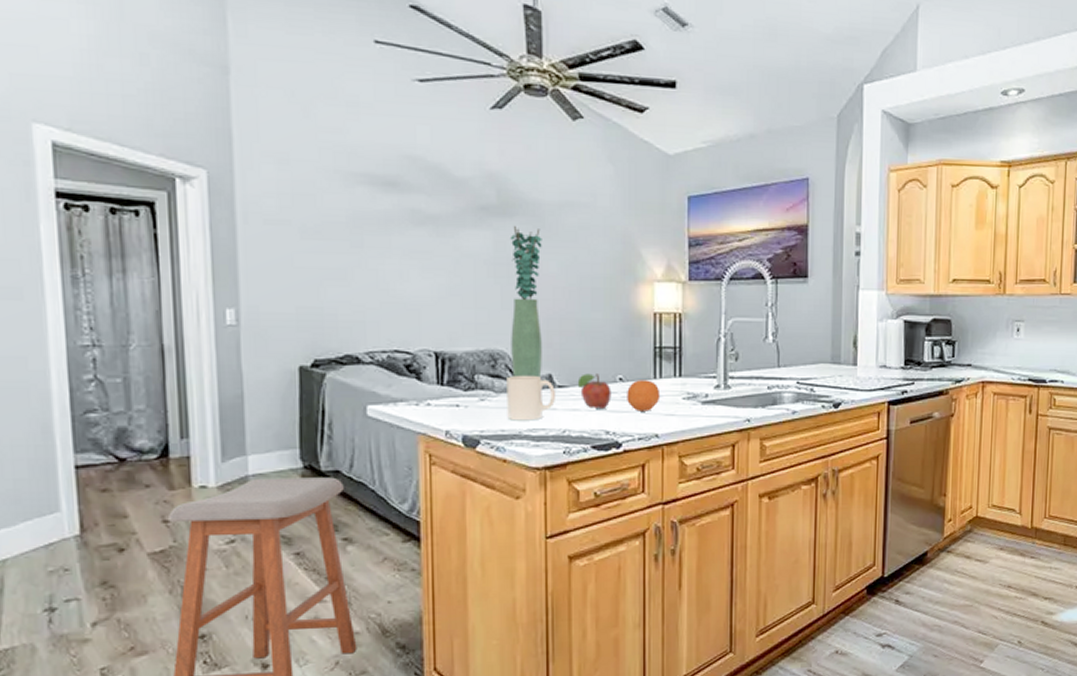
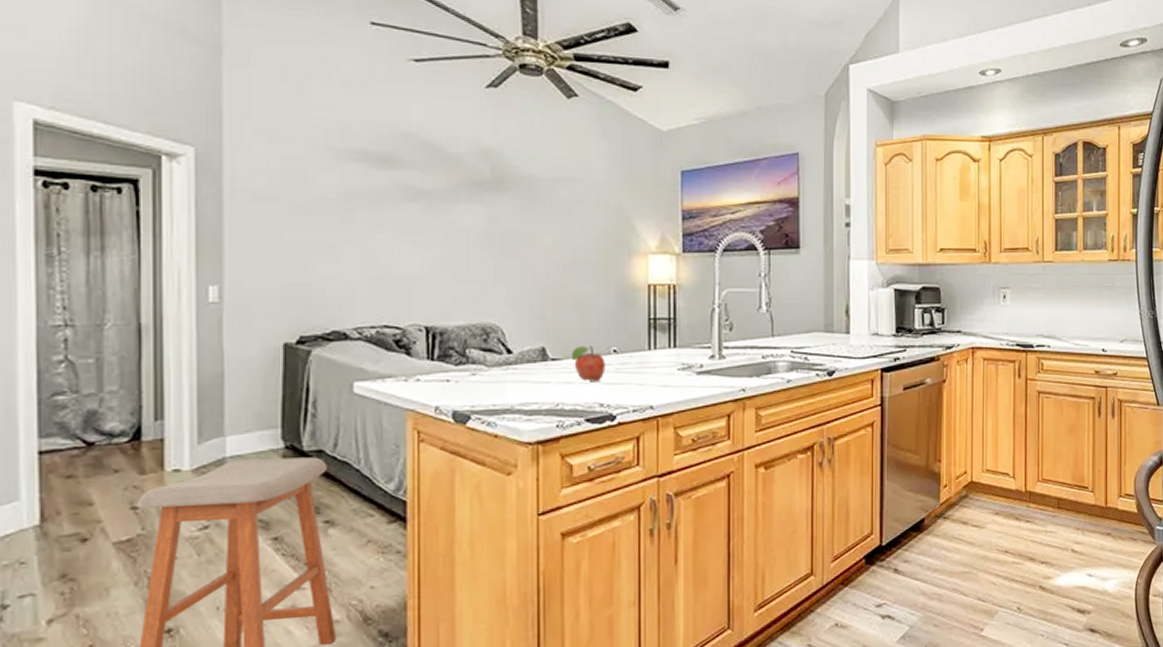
mug: present [507,375,555,421] -> none [499,348,548,395]
vase: present [510,226,542,378] -> none [503,201,536,351]
fruit: present [627,380,661,411] -> none [621,351,655,383]

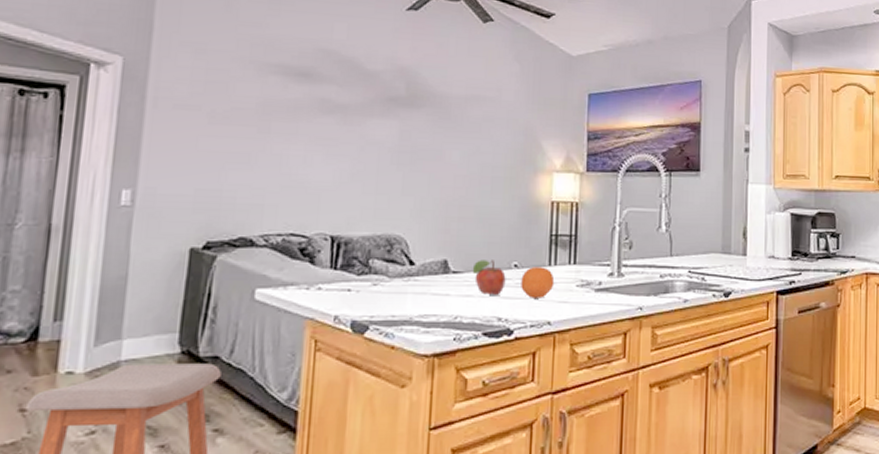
fruit: none [621,351,655,383] -> present [521,267,555,298]

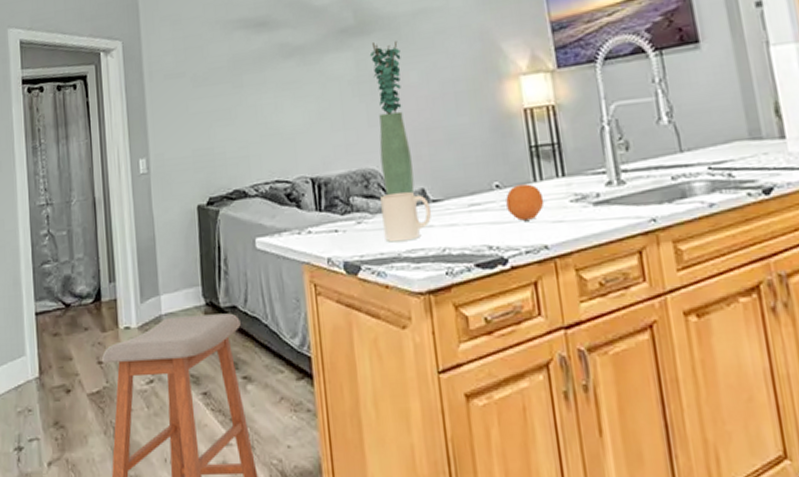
mug: none [399,260,450,307] -> present [380,191,431,243]
vase: none [407,117,447,263] -> present [369,41,415,196]
fruit: present [472,260,506,295] -> none [451,183,490,222]

